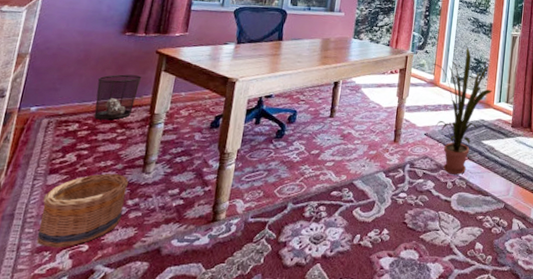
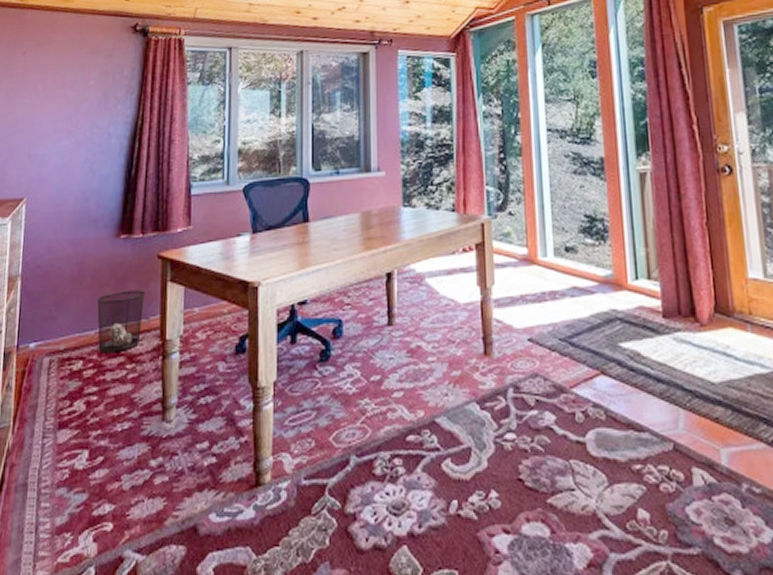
basket: present [37,173,129,248] -> none [55,425,149,528]
house plant: present [432,47,493,175] -> none [522,198,623,400]

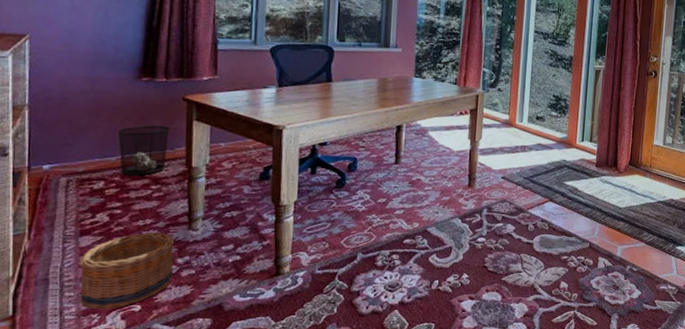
basket: none [55,425,149,528] -> present [79,233,175,310]

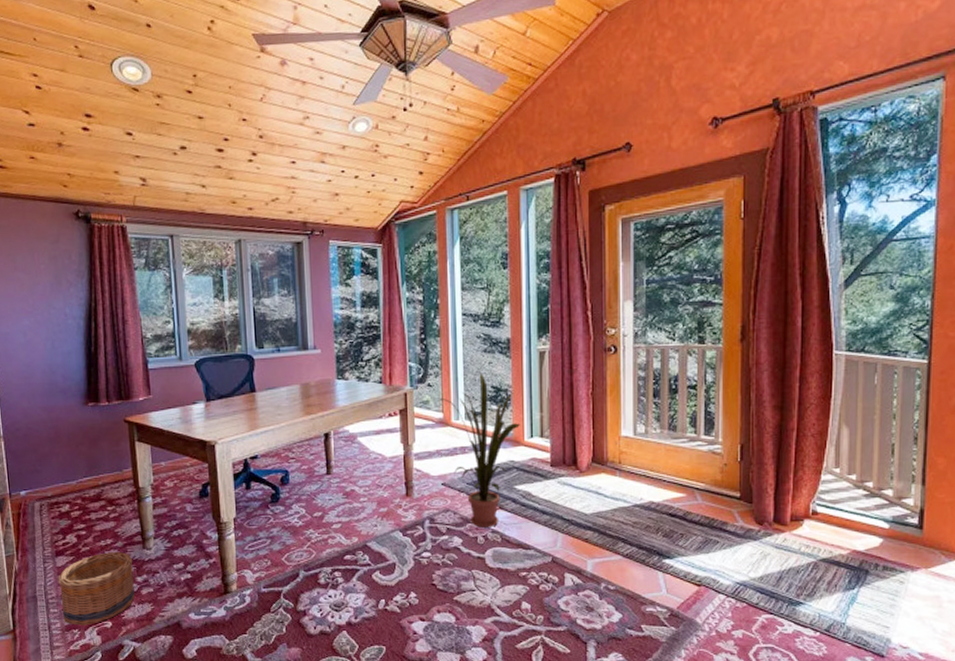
waste bin: present [117,125,171,176] -> none [74,448,117,499]
house plant: none [507,83,575,217] -> present [439,373,521,528]

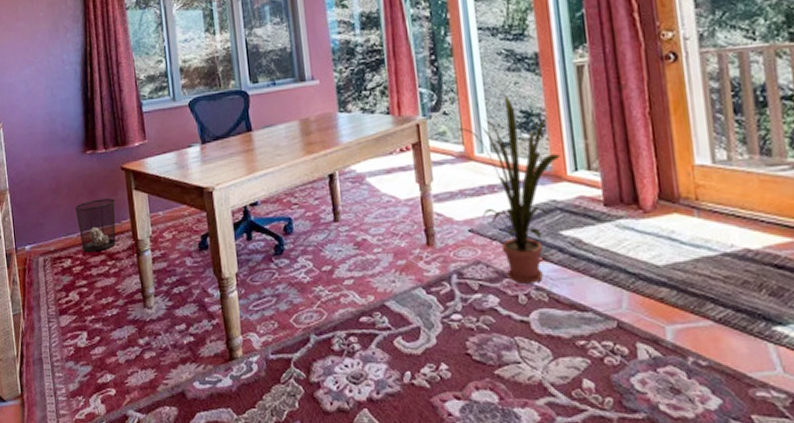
basket: present [58,552,135,626] -> none [62,311,138,392]
waste bin: none [74,448,117,499] -> present [74,198,116,253]

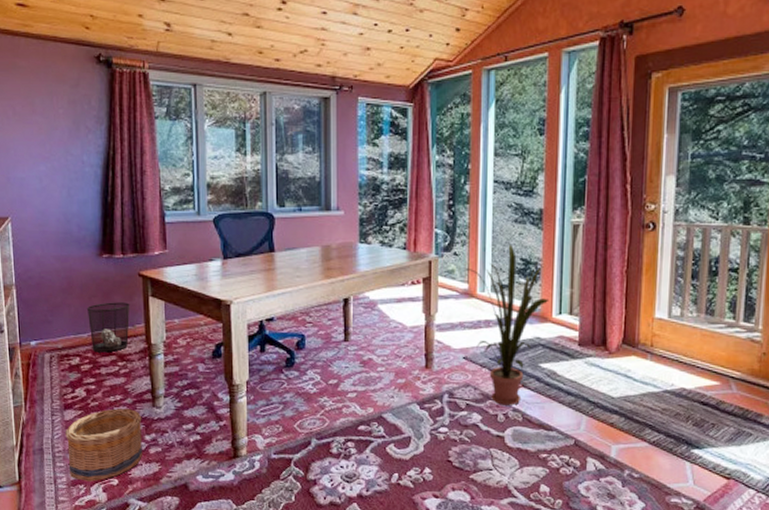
basket: none [62,311,138,392] -> present [65,408,142,482]

